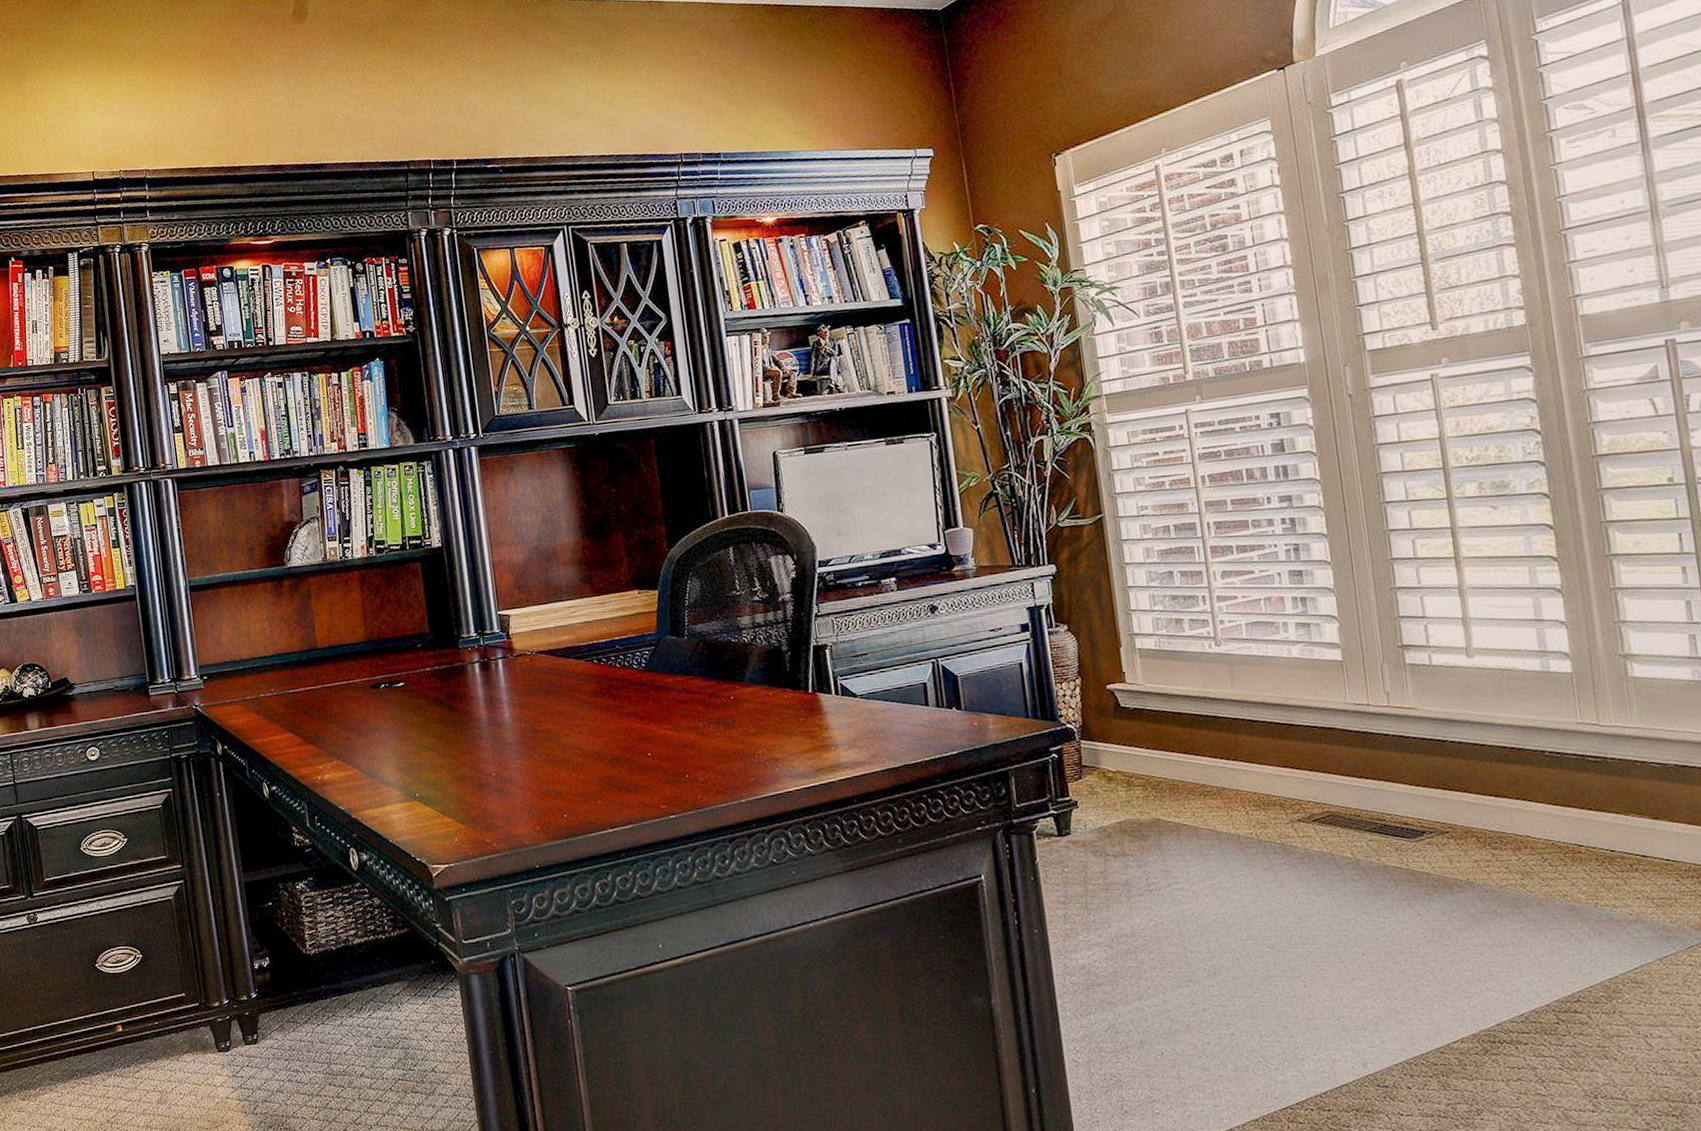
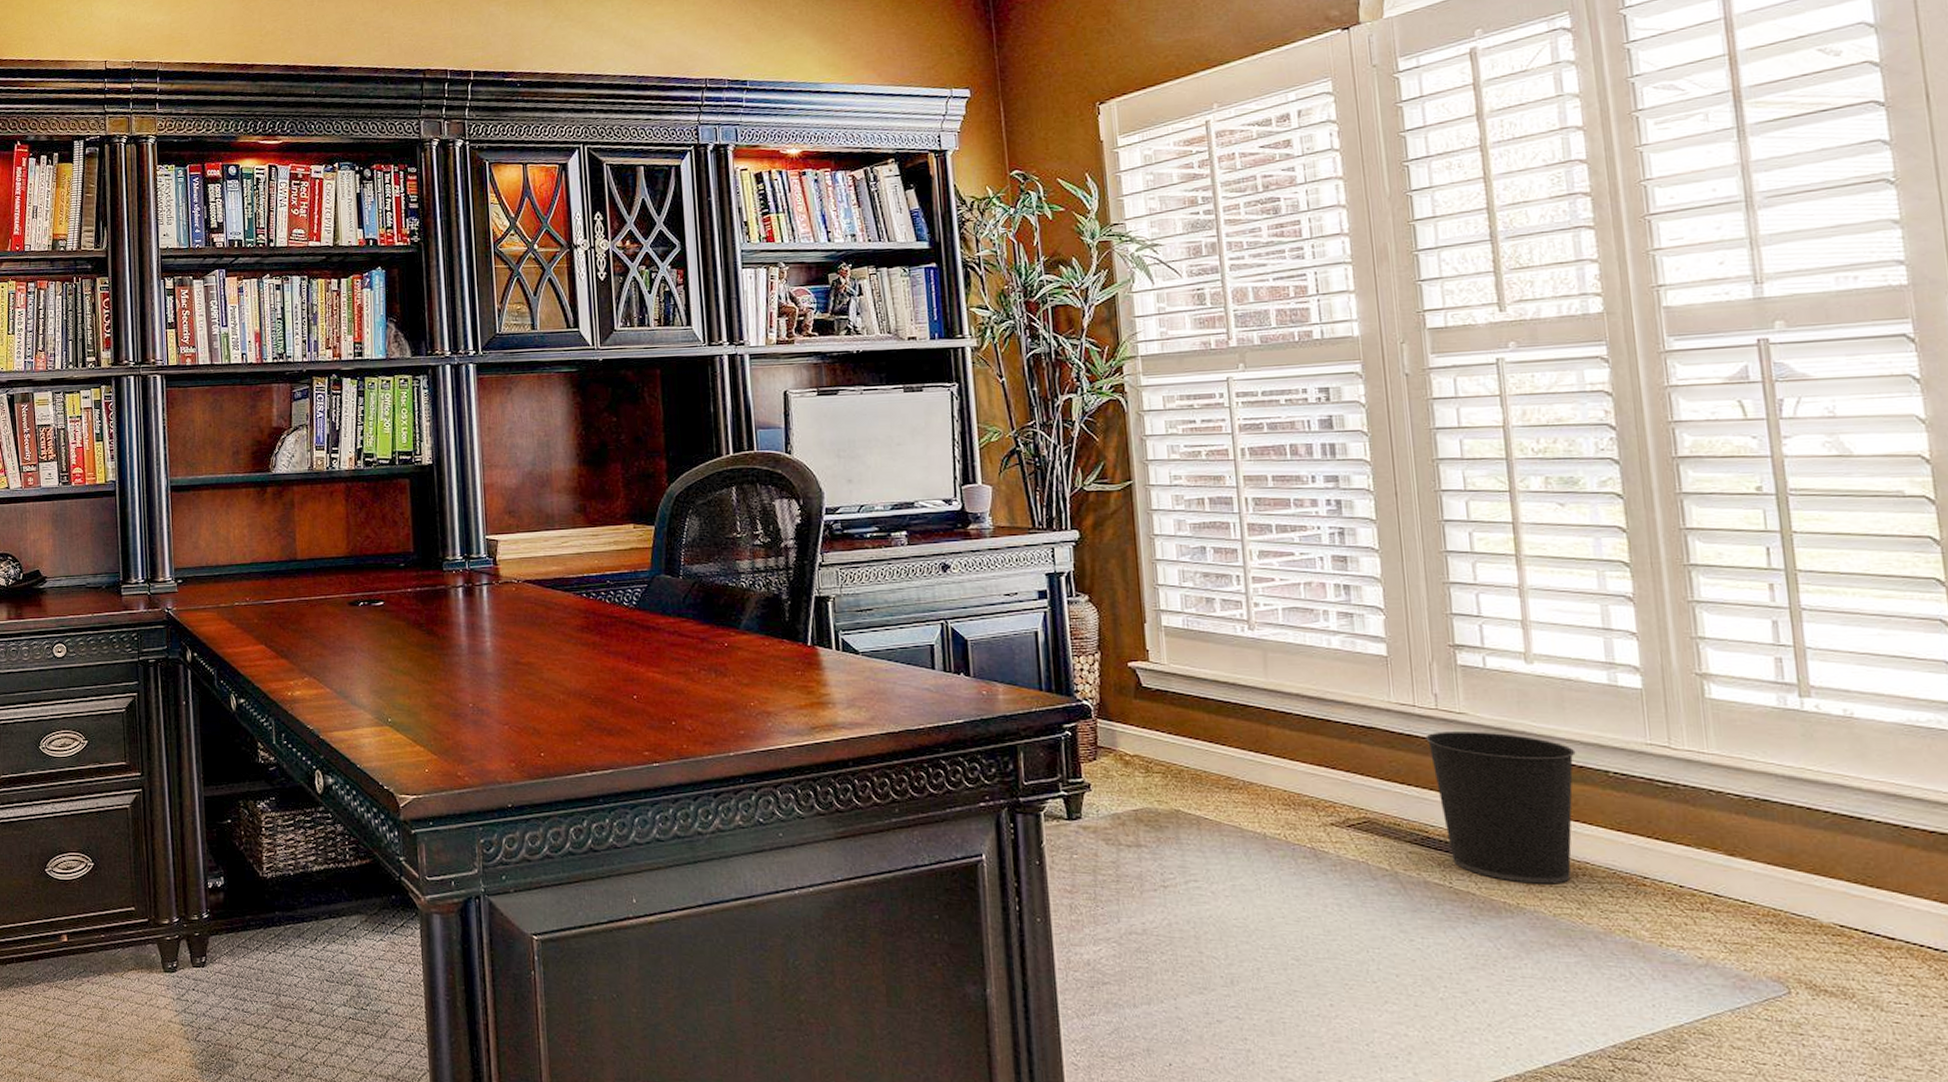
wastebasket: none [1380,723,1515,860] -> present [1425,732,1576,884]

